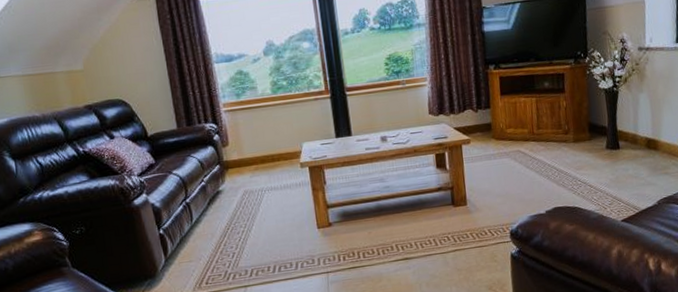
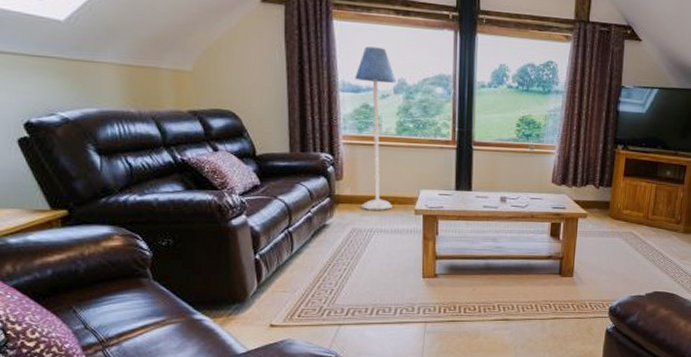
floor lamp: none [226,15,280,171] -> present [355,46,396,210]

